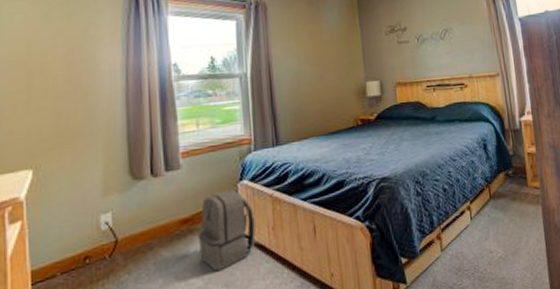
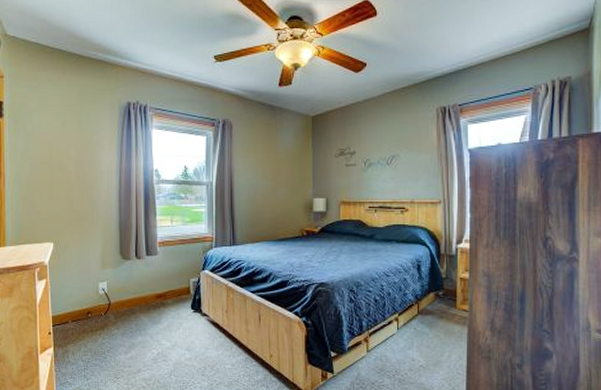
backpack: present [197,189,256,272] -> none [168,276,212,338]

